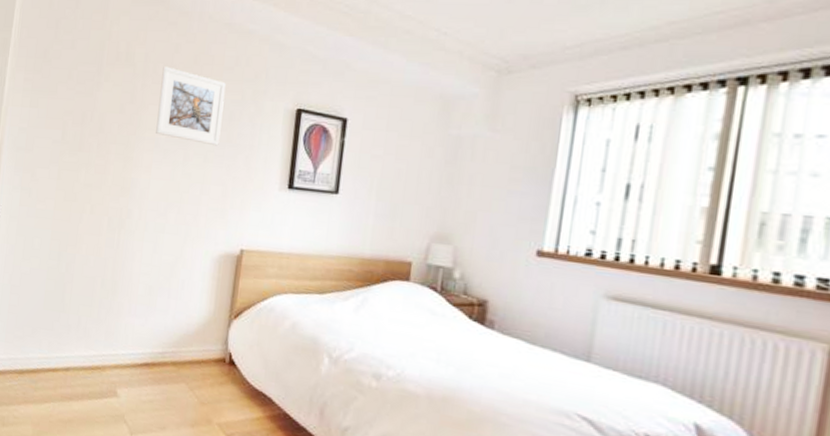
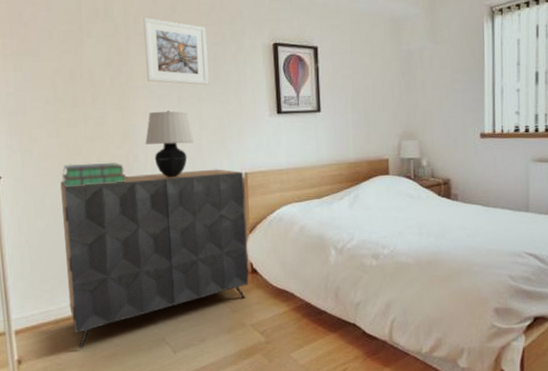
dresser: none [36,225,239,406] -> present [60,169,249,349]
stack of books: none [53,209,117,238] -> present [61,163,127,188]
table lamp: none [141,167,192,241] -> present [145,110,194,177]

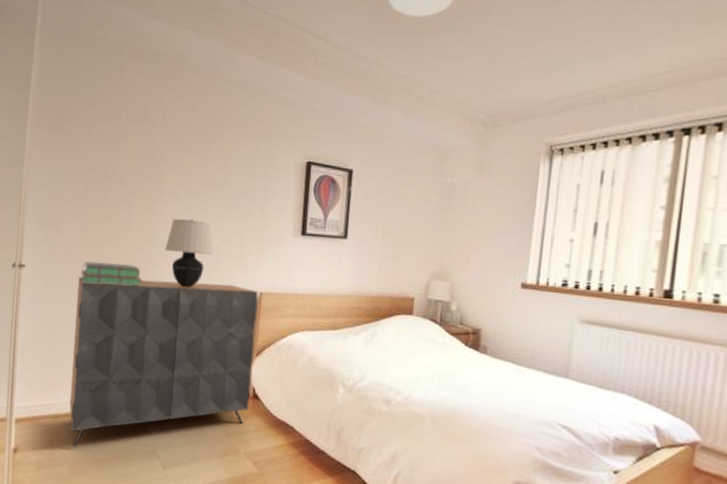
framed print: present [143,18,209,85] -> none [176,124,240,198]

